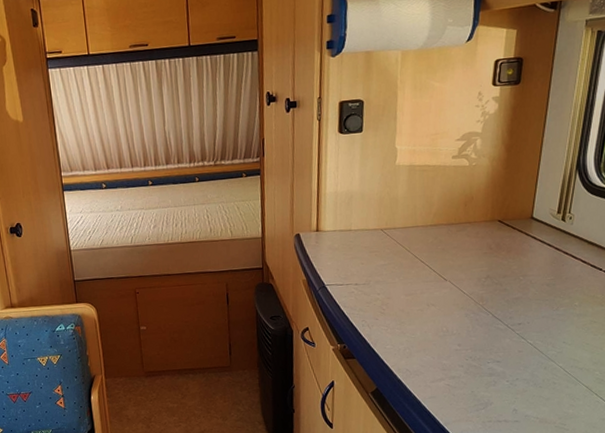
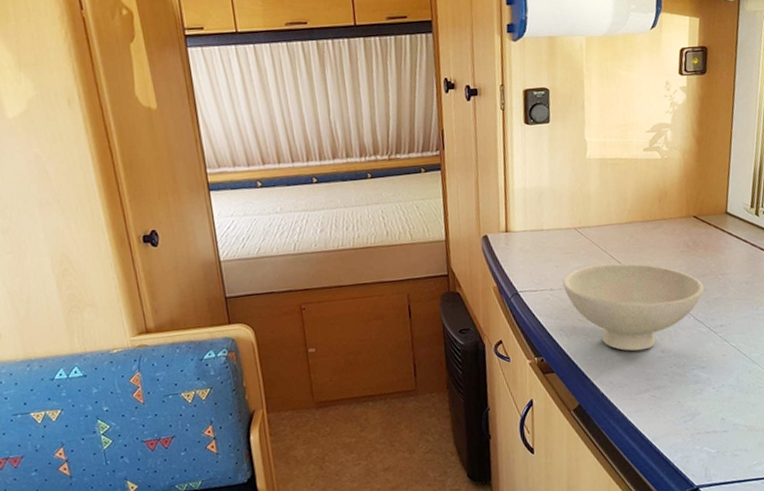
bowl: none [366,262,505,343] -> present [562,263,704,351]

